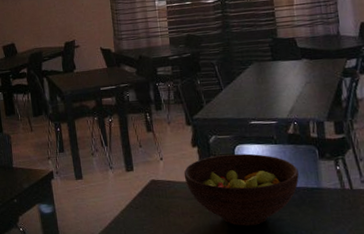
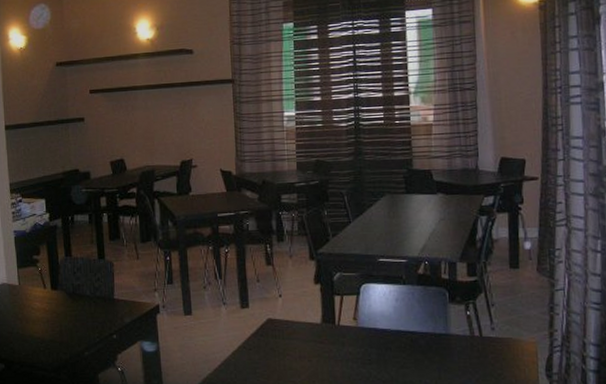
fruit bowl: present [183,153,299,227] -> none [303,294,427,374]

